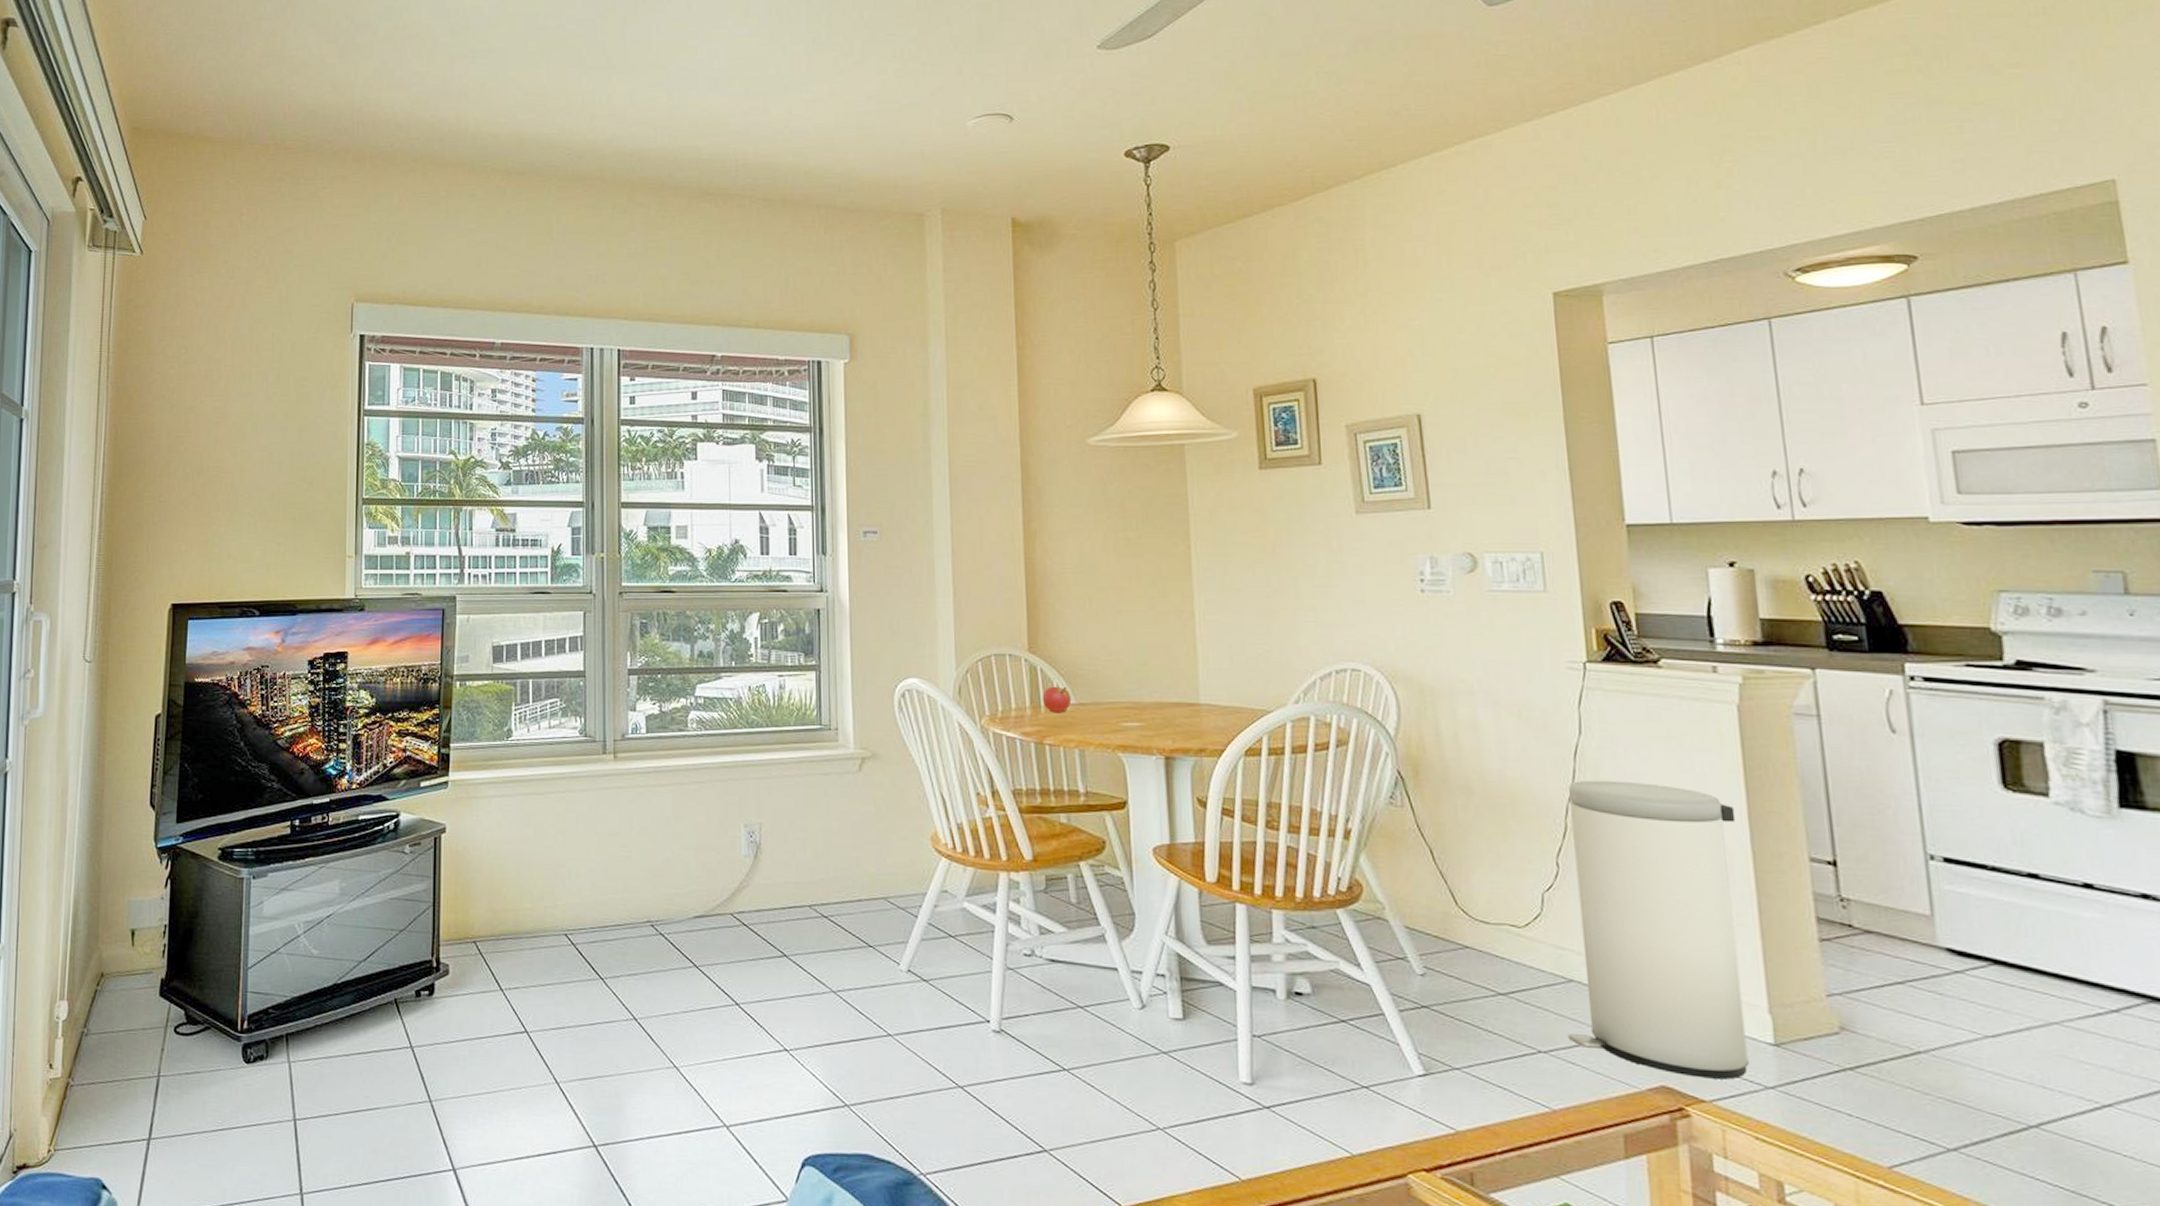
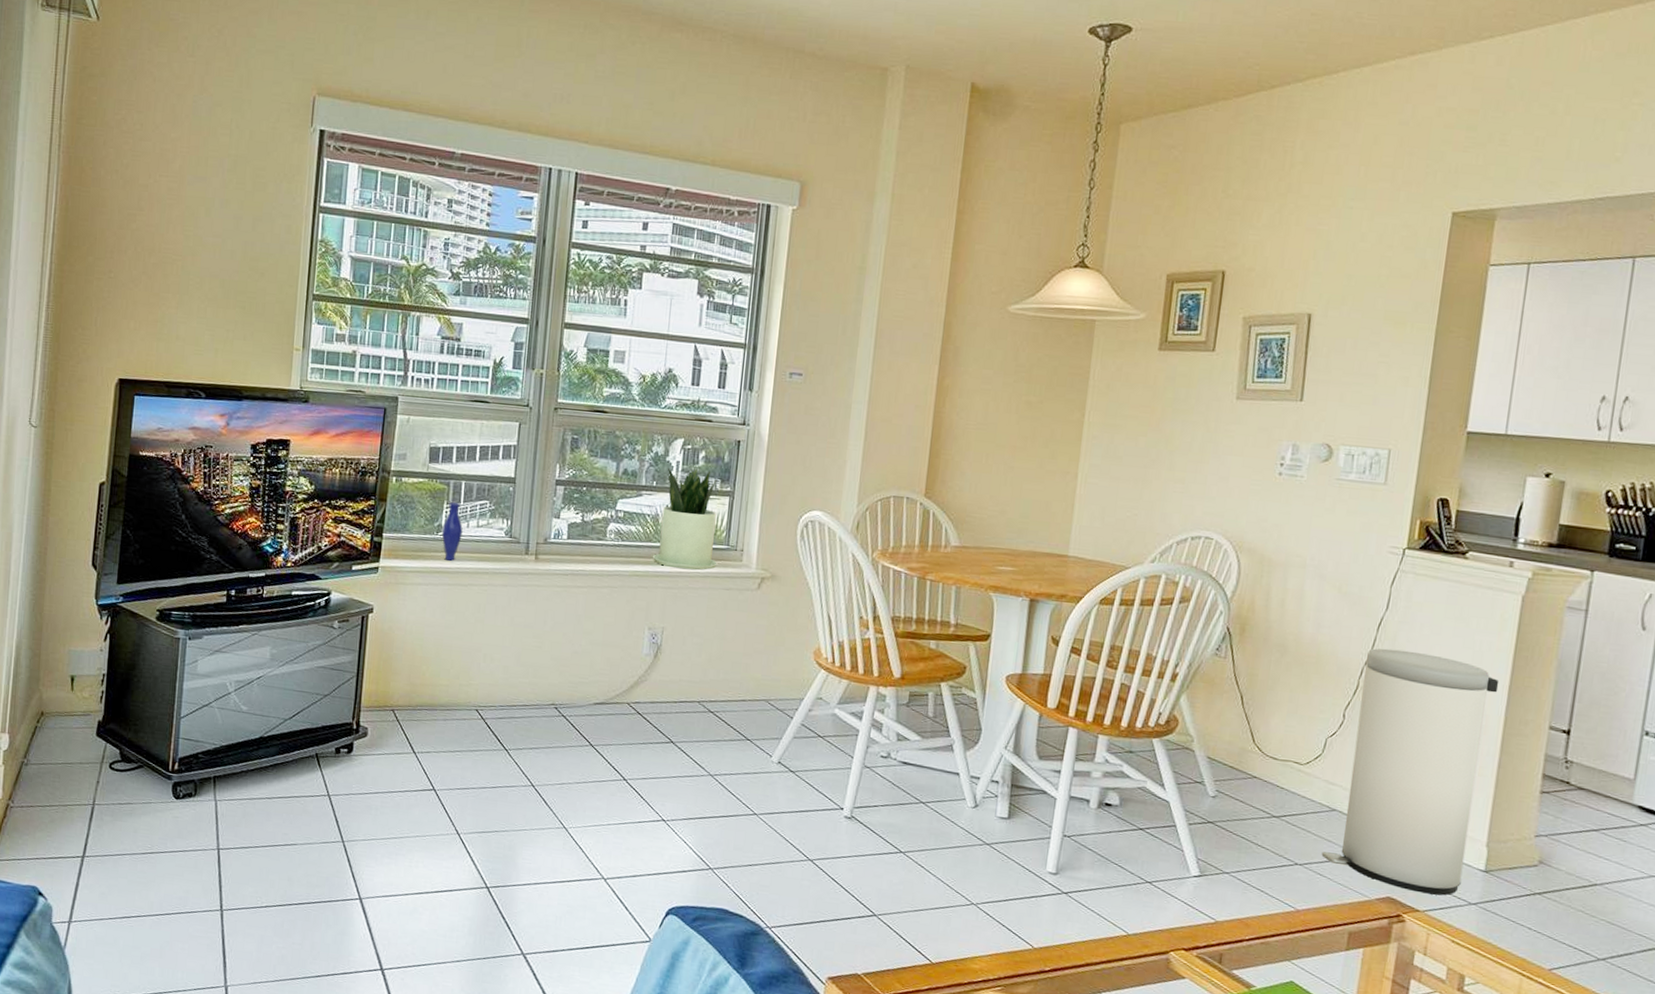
vase: none [512,703,534,769] -> present [441,502,463,562]
planter: none [739,644,812,756] -> present [652,468,718,571]
fruit: present [1042,686,1072,713] -> none [930,529,957,554]

